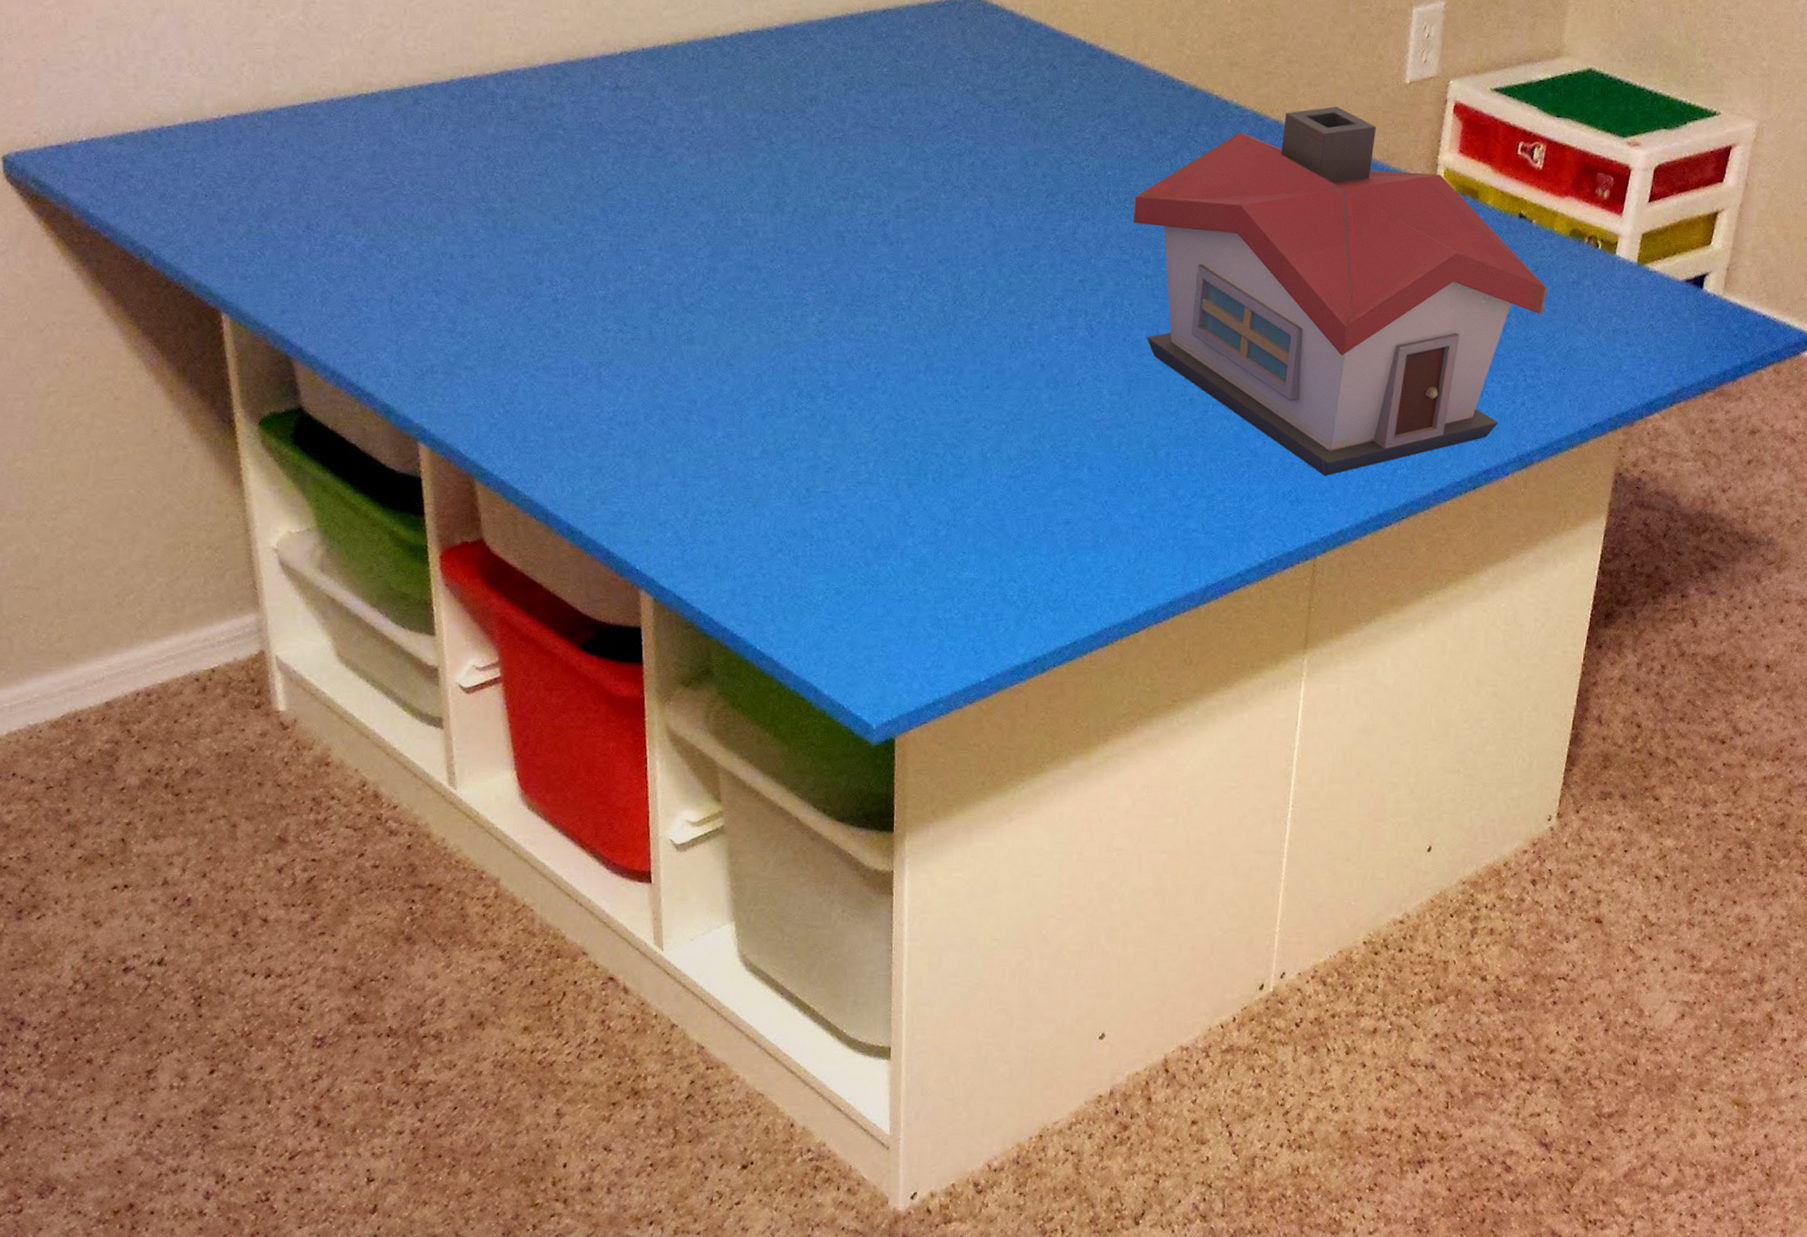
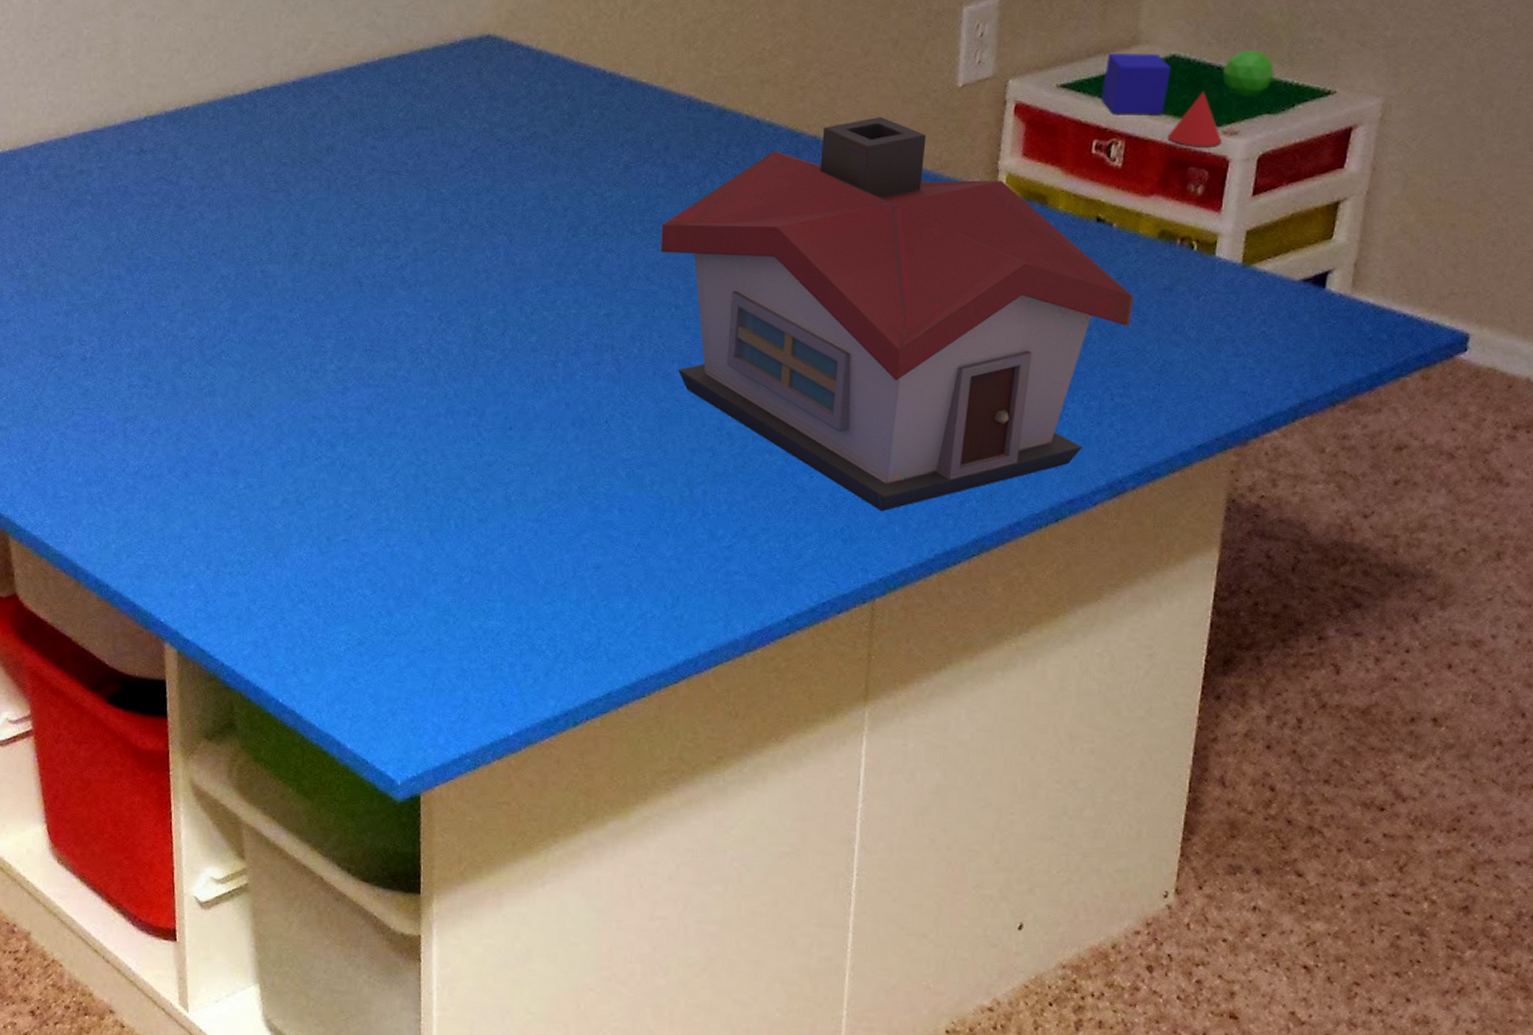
toy block set: none [1528,62,1672,155] -> present [1101,49,1274,146]

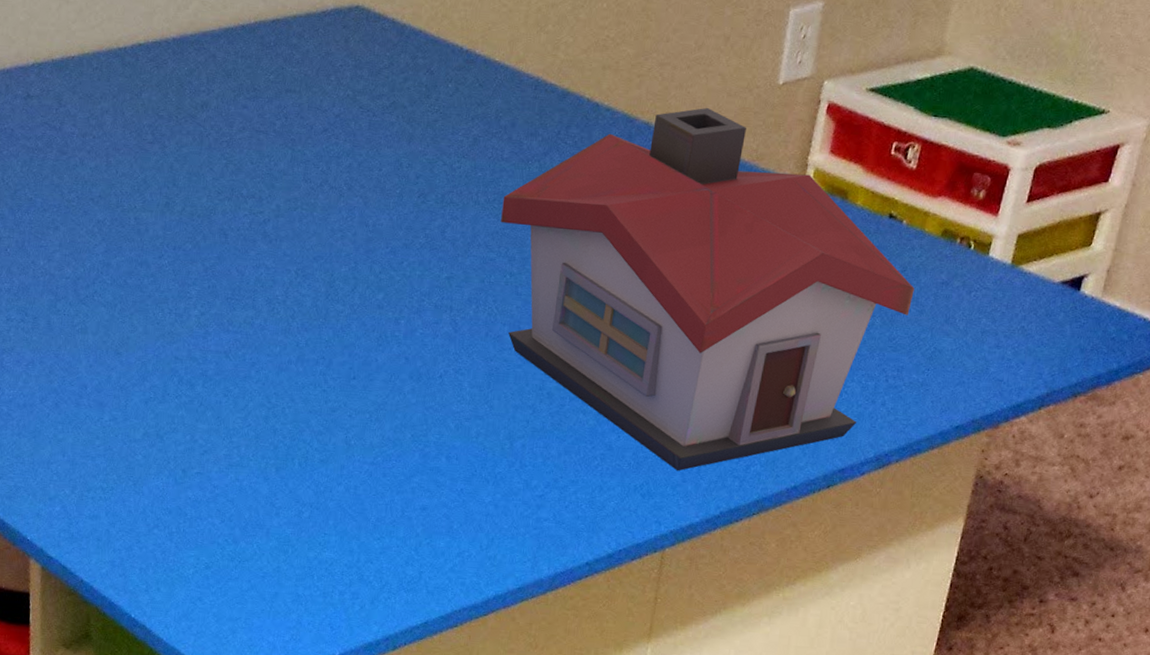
toy block set: present [1101,49,1274,146] -> none [904,61,1058,155]

